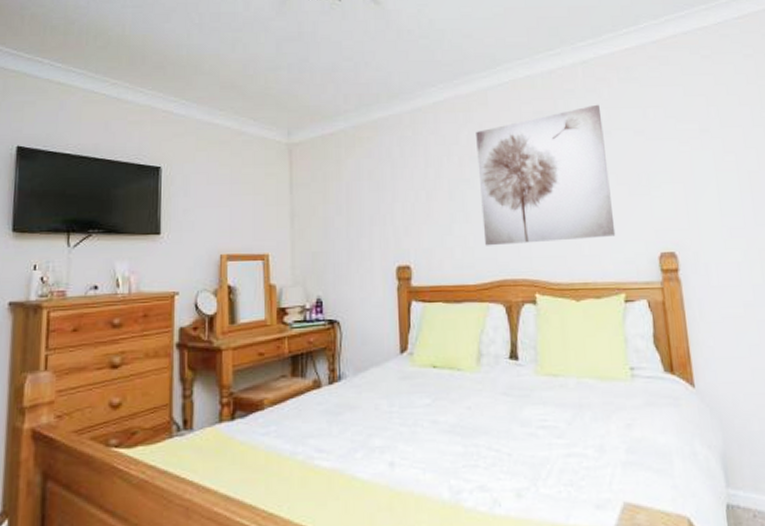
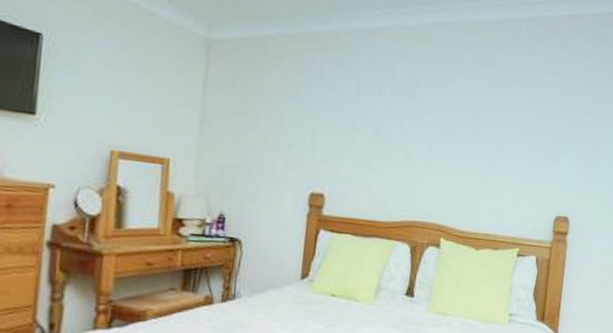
wall art: present [476,104,616,246] -> none [402,65,534,195]

